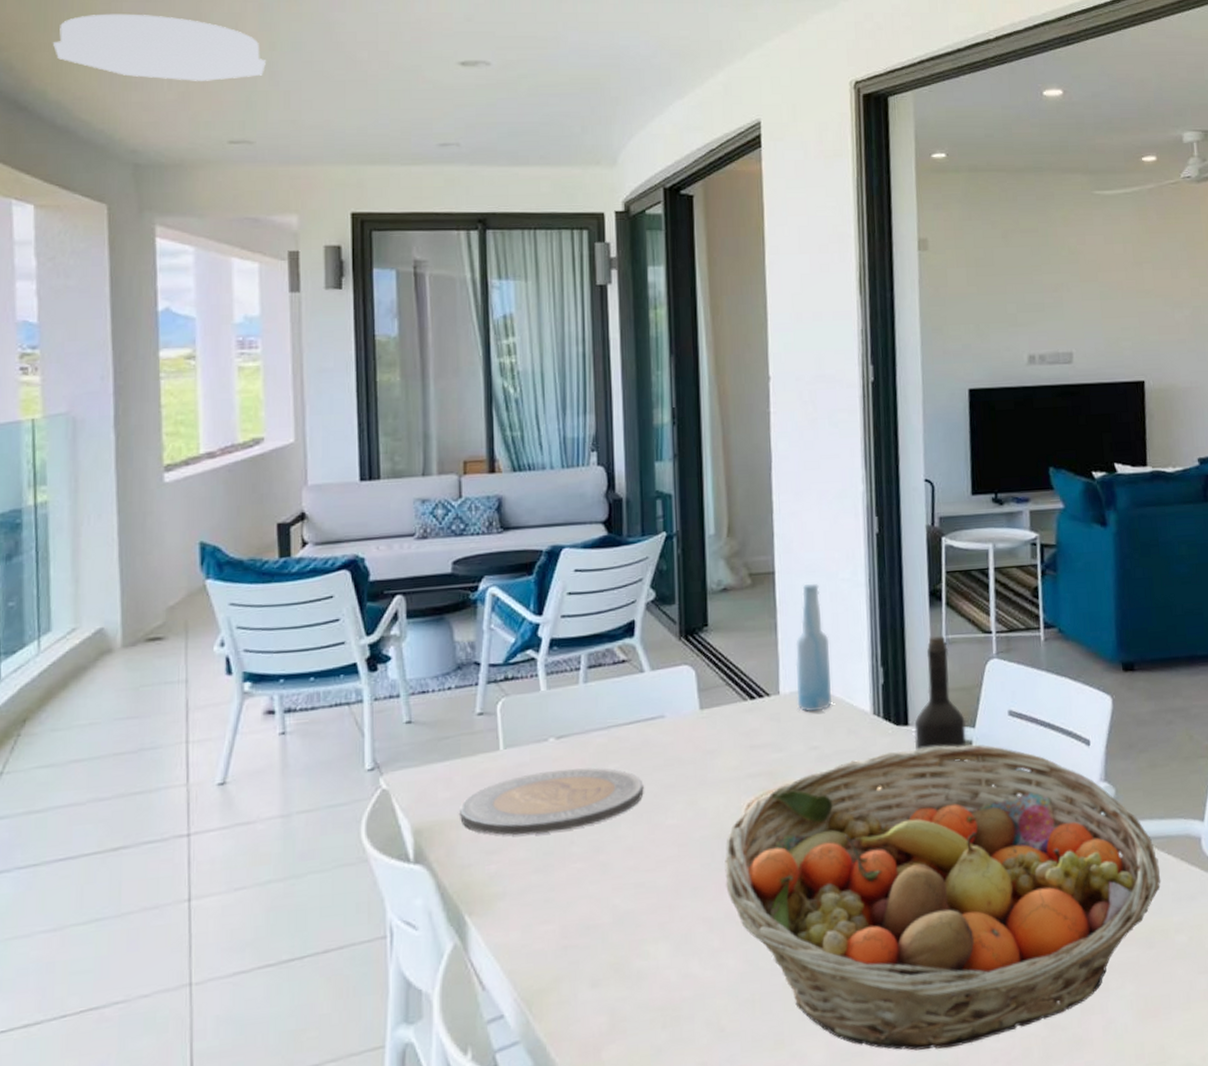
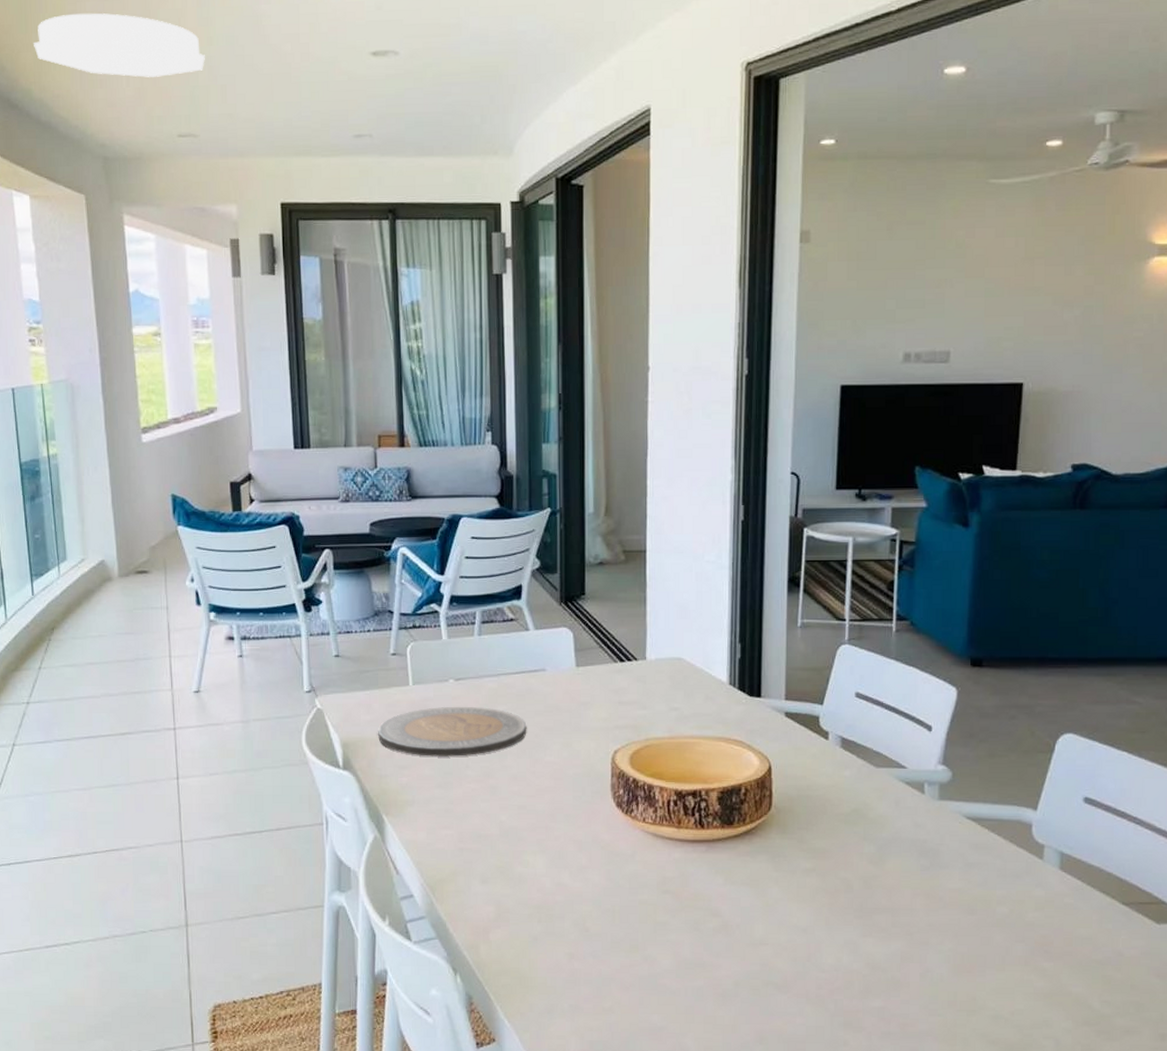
fruit basket: present [725,744,1161,1051] -> none [593,718,989,972]
bottle: present [795,583,831,713] -> none [661,563,693,678]
wine bottle: present [914,635,967,778] -> none [765,619,815,744]

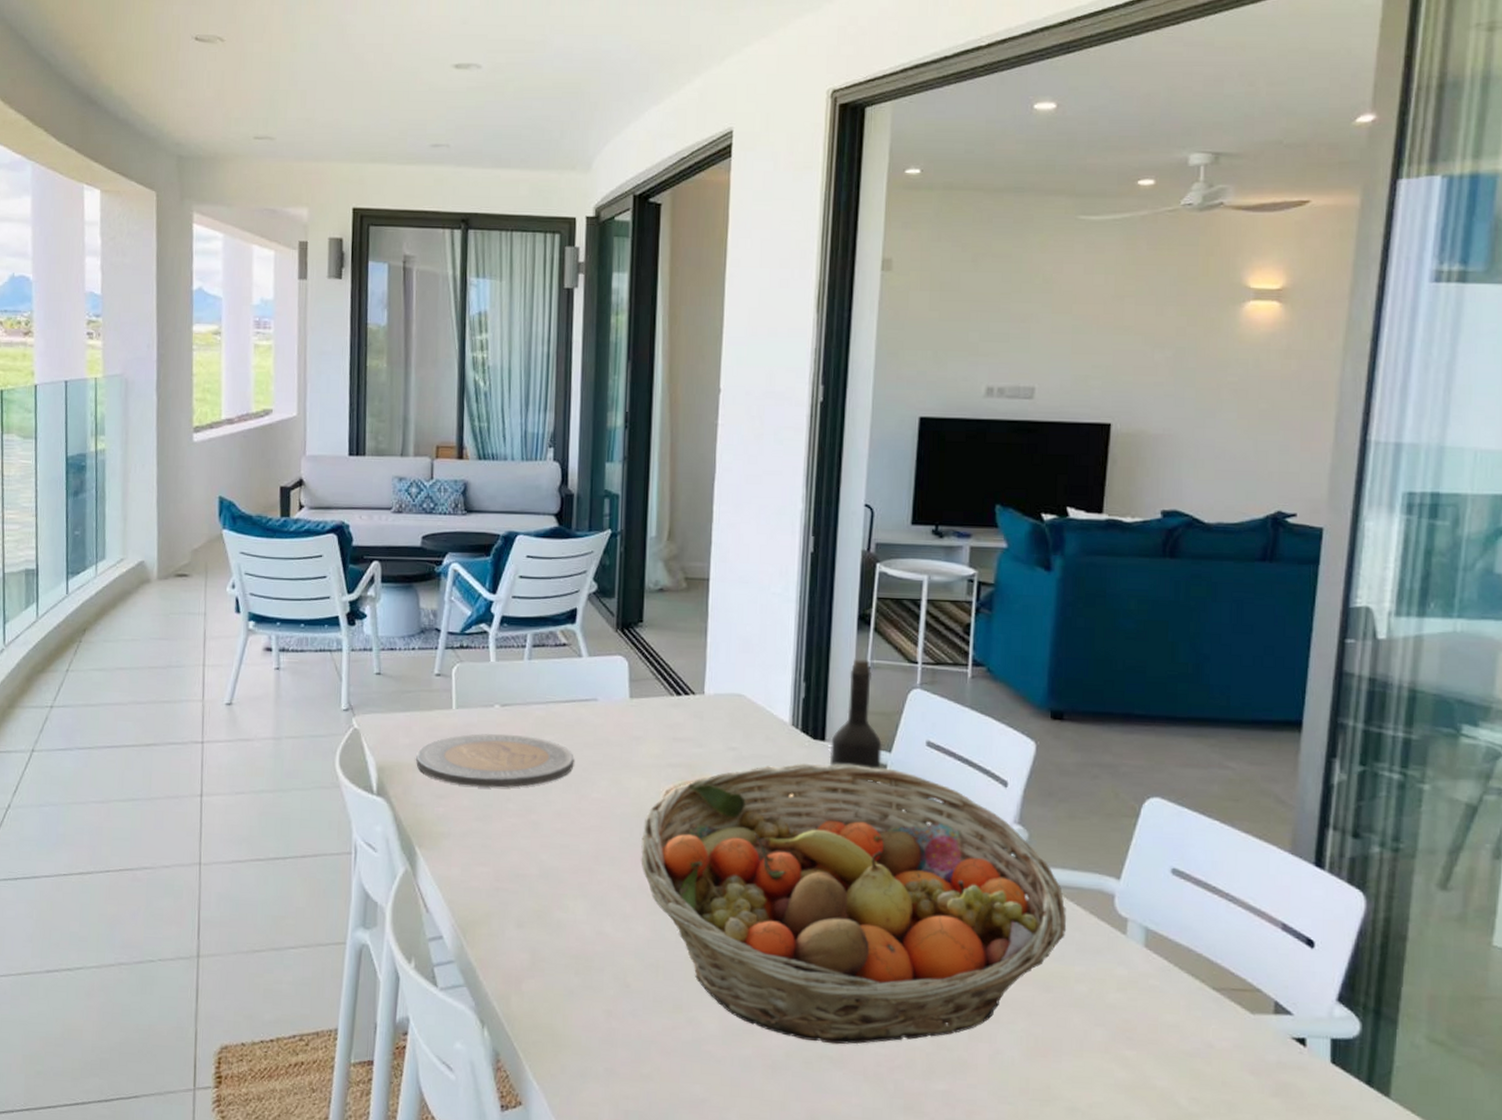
ceiling light: present [34,13,205,77] -> none [118,16,287,80]
fruit basket: none [593,718,989,972] -> present [641,763,1067,1045]
wine bottle: none [765,619,815,744] -> present [829,658,883,792]

